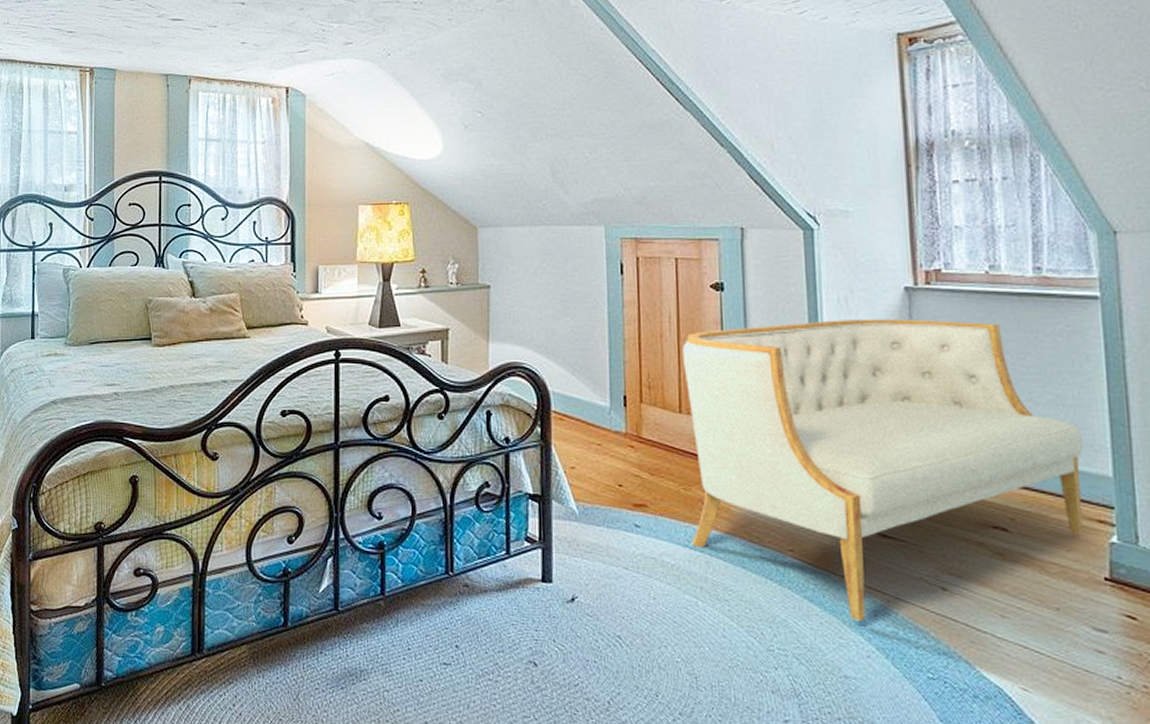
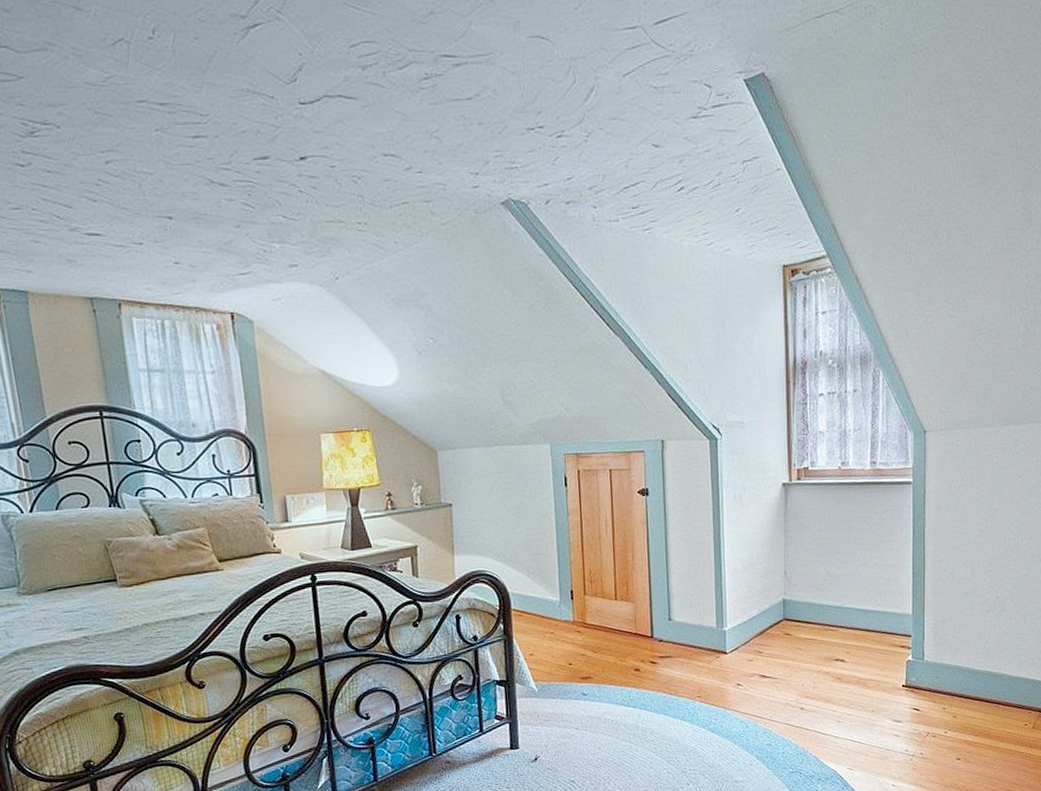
sofa: present [683,319,1083,621] -> none [617,507,894,741]

